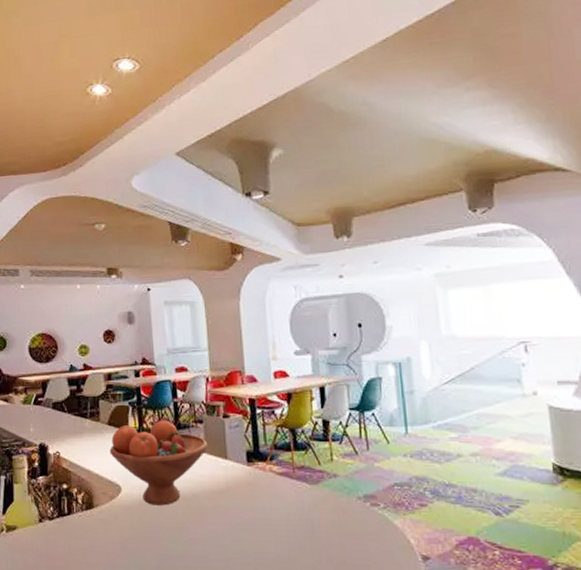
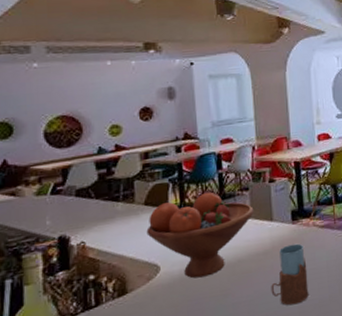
drinking glass: none [226,488,266,554] -> present [271,243,309,306]

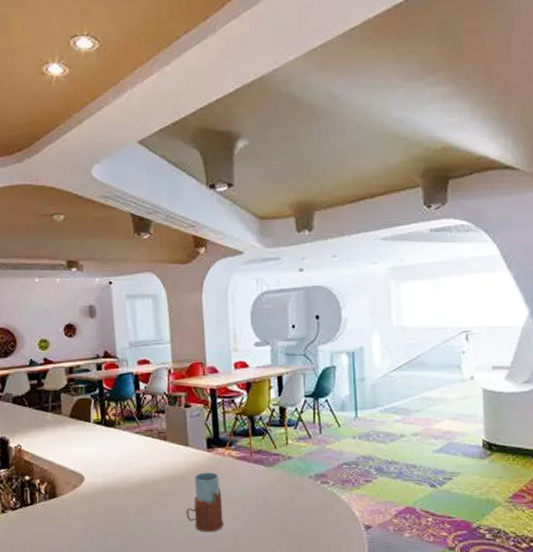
fruit bowl: present [146,191,254,279] -> none [72,411,170,492]

